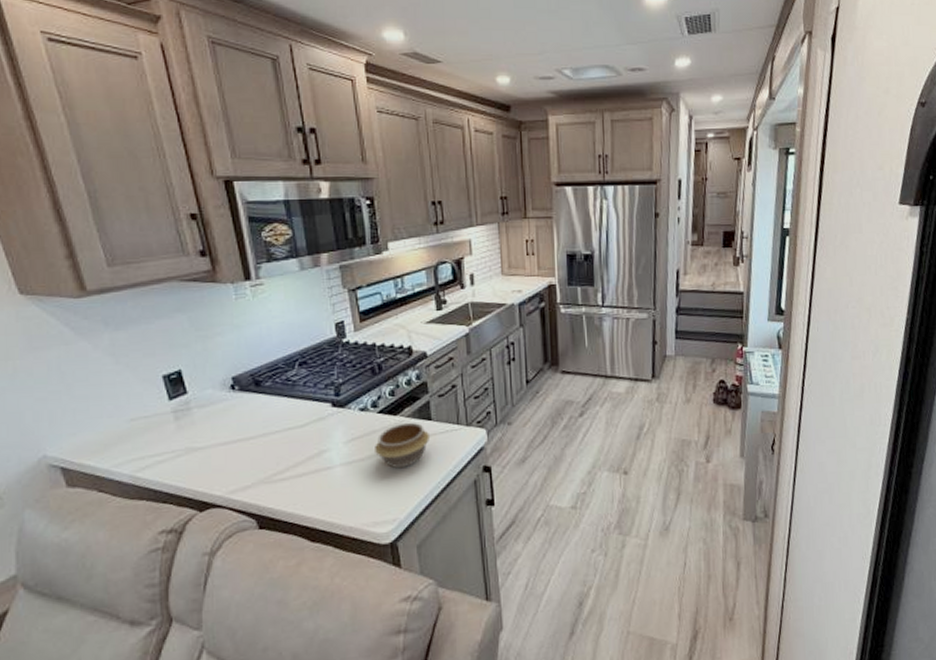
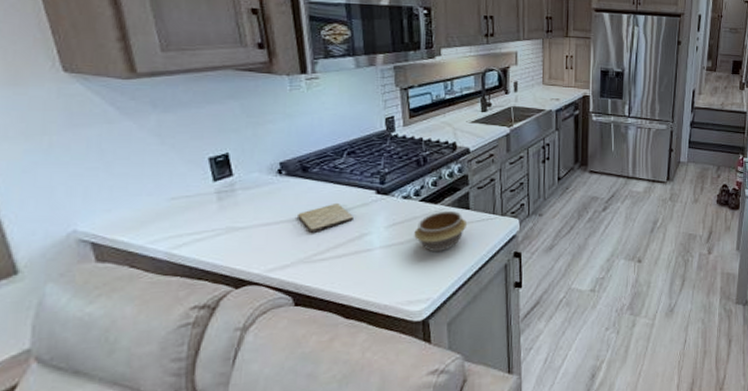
cutting board: none [254,418,310,451] -> present [298,202,353,233]

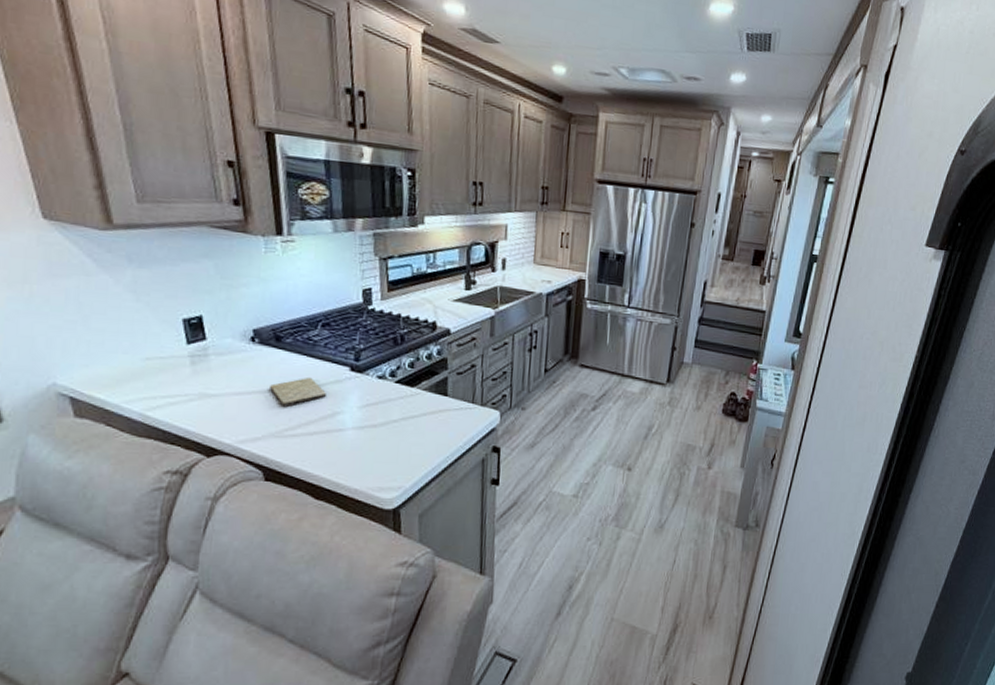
bowl: present [414,210,468,252] -> none [388,395,445,439]

